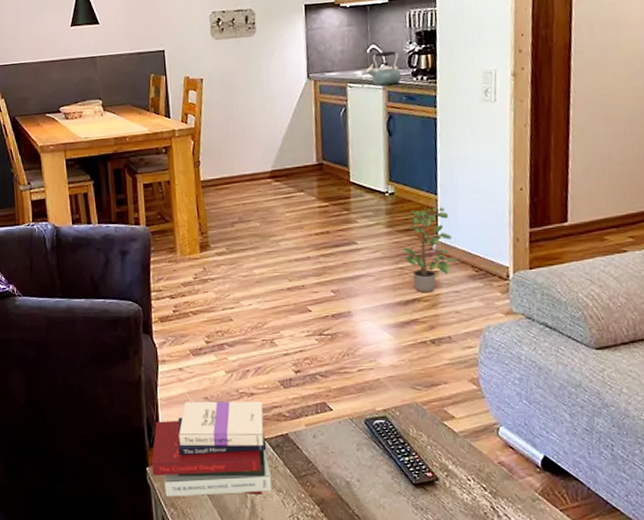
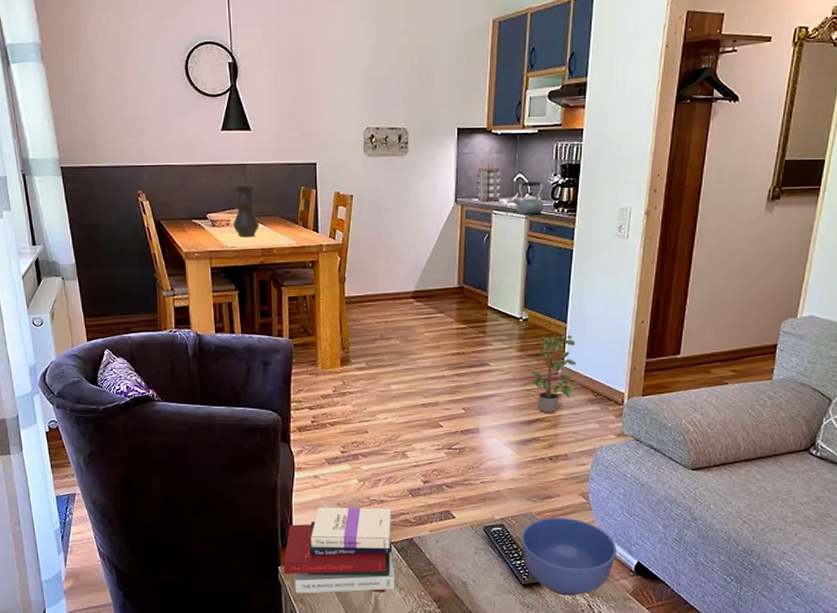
vase: none [84,75,112,128] -> present [233,184,259,237]
spice rack: none [327,37,355,76] -> present [476,163,501,202]
bowl: none [407,406,519,497] -> present [521,517,617,596]

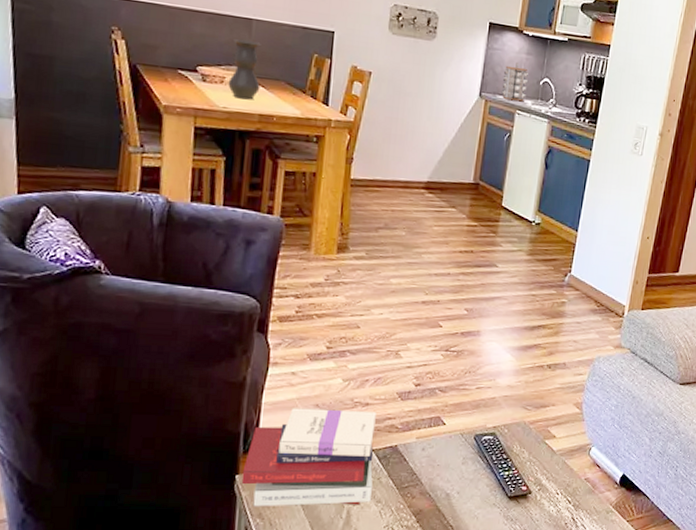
kettle: present [511,182,544,215] -> none [536,87,568,121]
bowl: present [521,517,617,596] -> none [511,427,605,509]
potted plant: present [531,333,581,414] -> none [538,240,585,321]

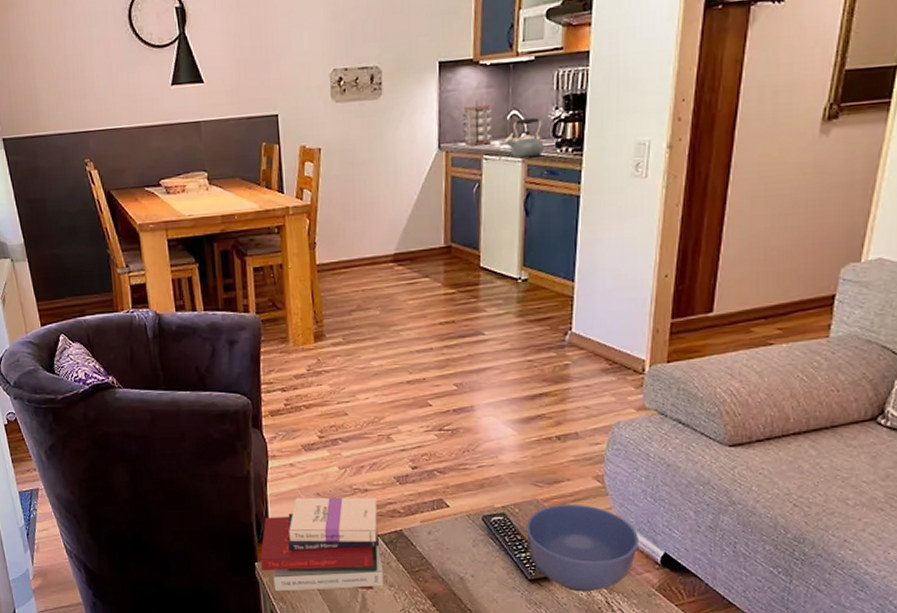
vase: present [228,39,261,100] -> none [187,143,218,204]
bowl: none [511,427,605,509] -> present [526,503,640,592]
kettle: none [536,87,568,121] -> present [505,118,544,159]

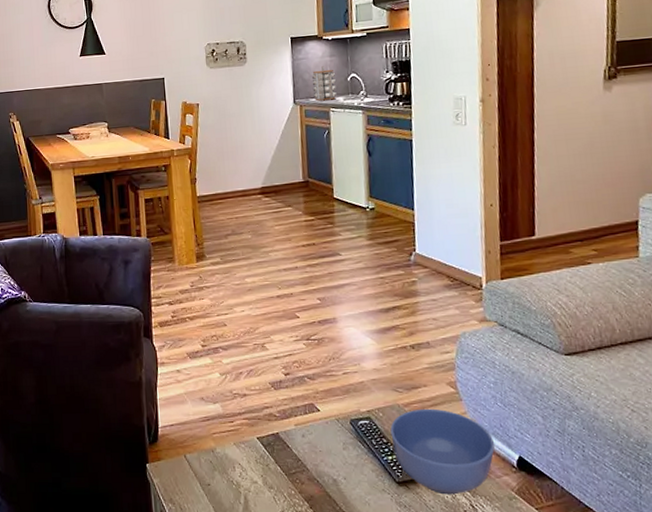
books: present [260,497,383,592] -> none [151,401,264,493]
kettle: present [505,118,544,159] -> none [347,79,380,111]

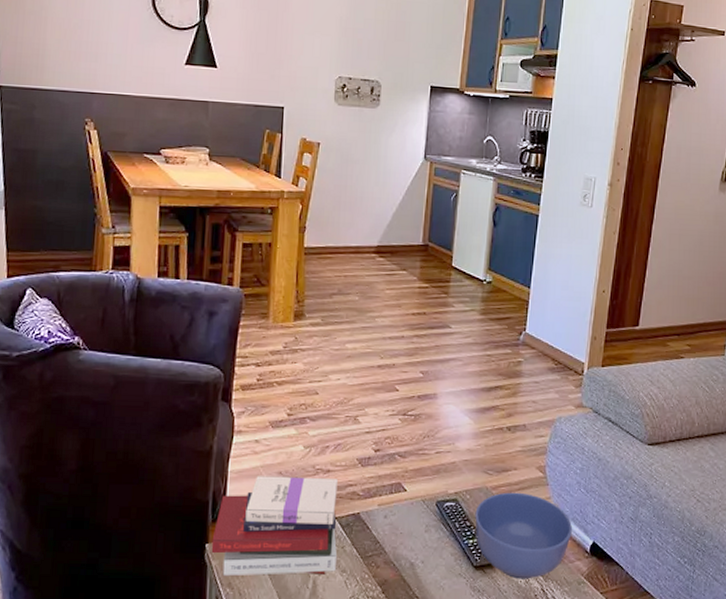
books: none [151,401,264,493] -> present [211,476,338,577]
spice rack: present [311,66,337,102] -> none [445,123,471,161]

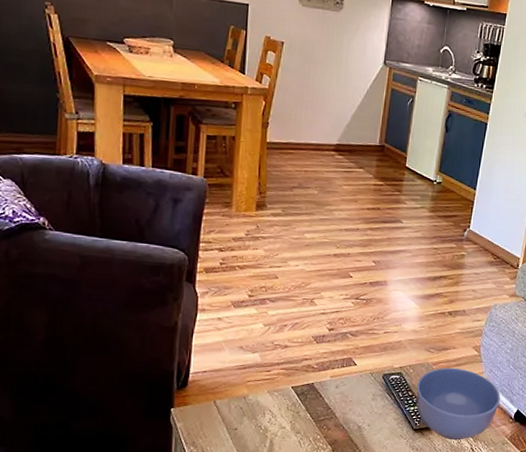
books: present [211,476,338,577] -> none [176,349,294,437]

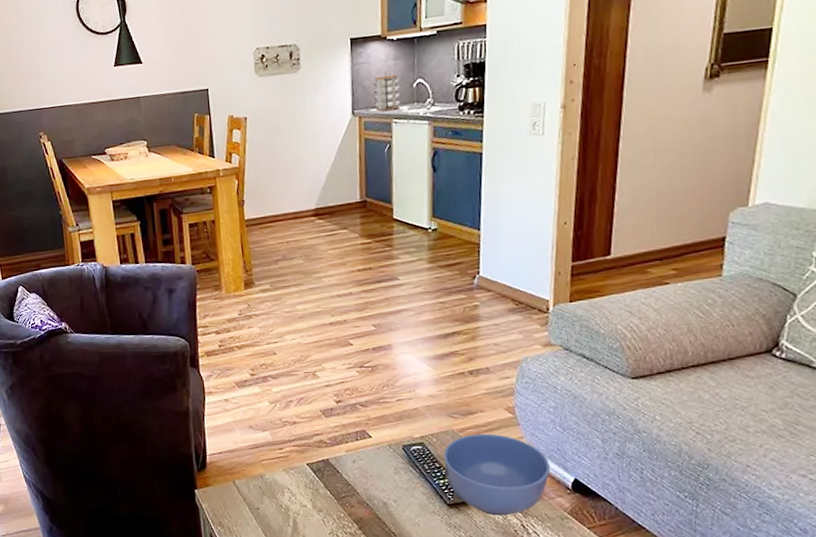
spice rack: none [404,32,429,69] -> present [372,71,401,112]

